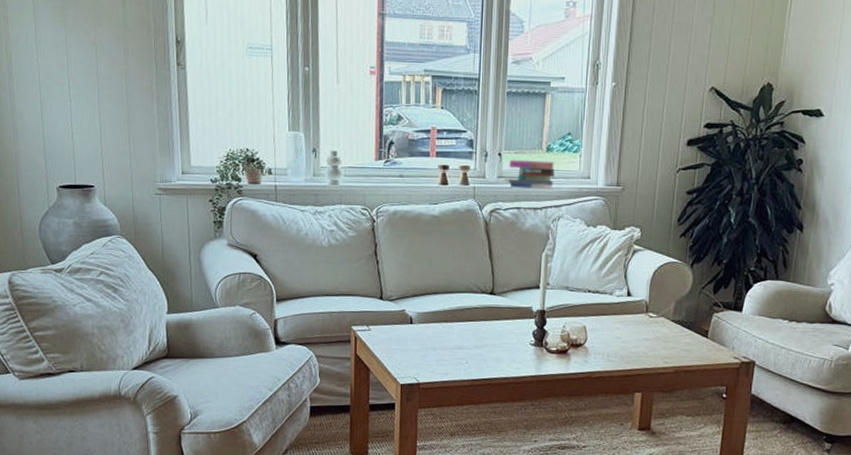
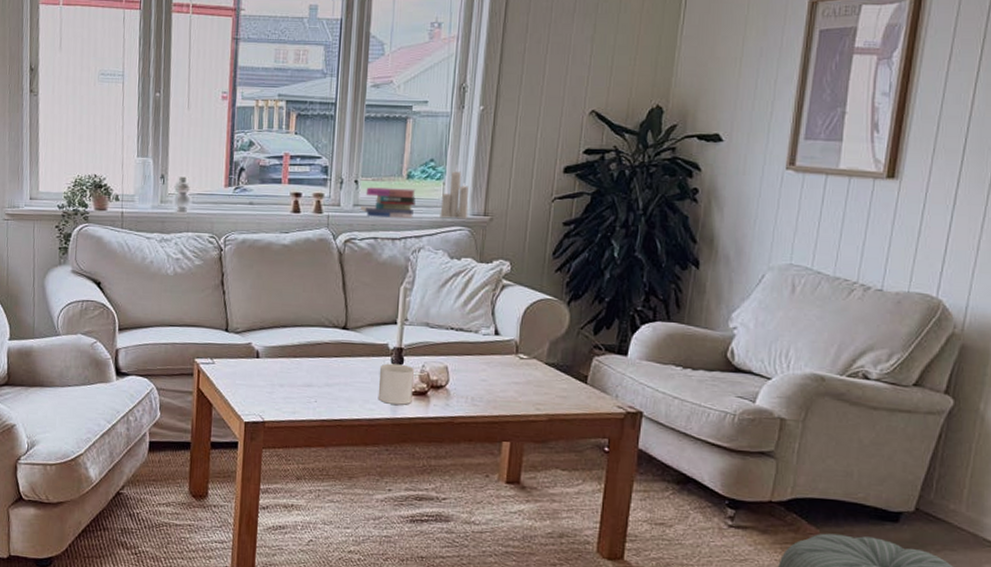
mug: none [523,325,557,363] -> present [377,363,415,405]
candle: none [577,138,603,190] -> present [440,165,469,219]

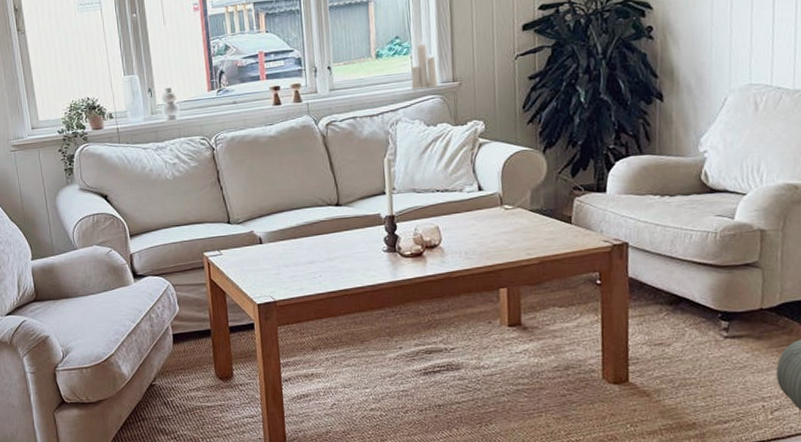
books: present [360,186,416,218] -> none [336,66,387,99]
mug: present [377,363,415,405] -> none [376,230,410,269]

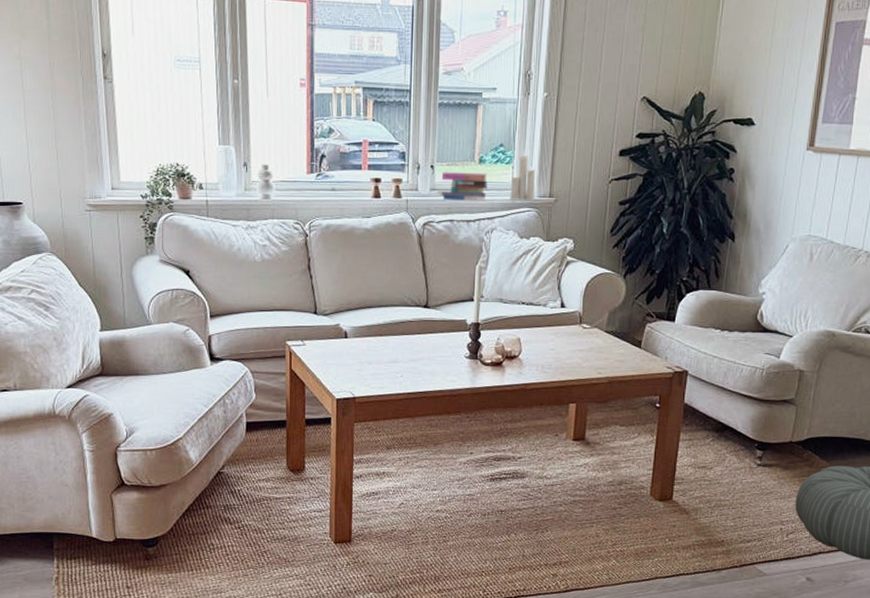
books: none [336,66,387,99] -> present [436,171,488,201]

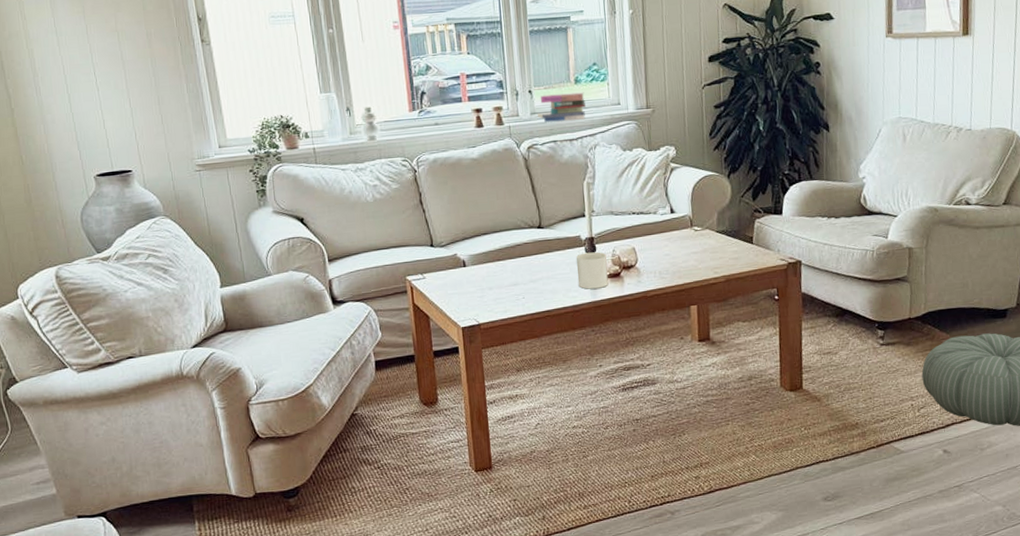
mug: none [458,338,491,375] -> present [577,252,609,289]
candle: present [510,149,536,201] -> none [608,65,633,116]

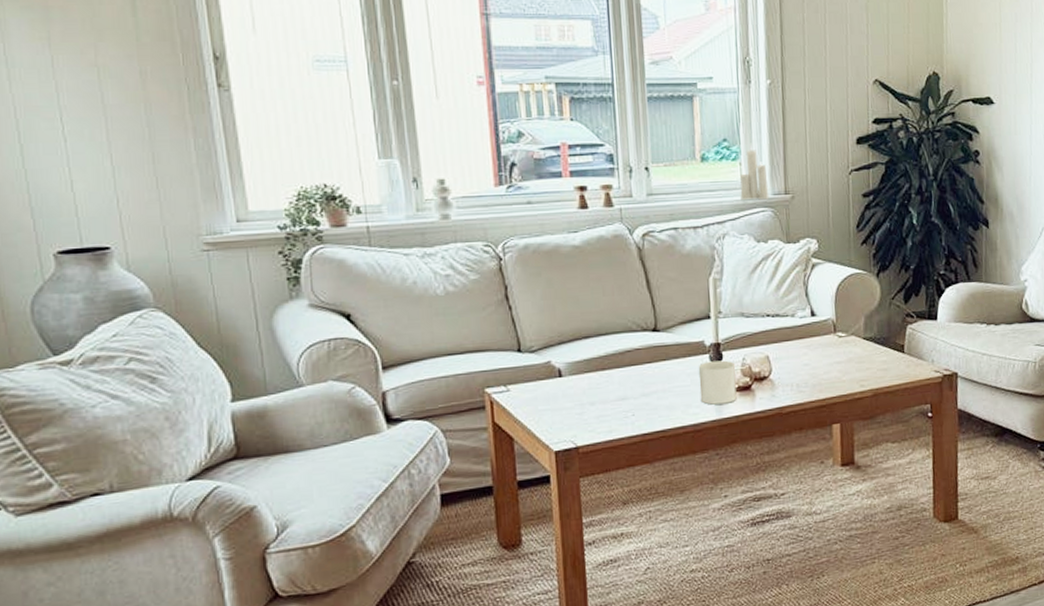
books: present [537,92,586,123] -> none [654,172,713,206]
candle: none [608,65,633,116] -> present [740,143,769,201]

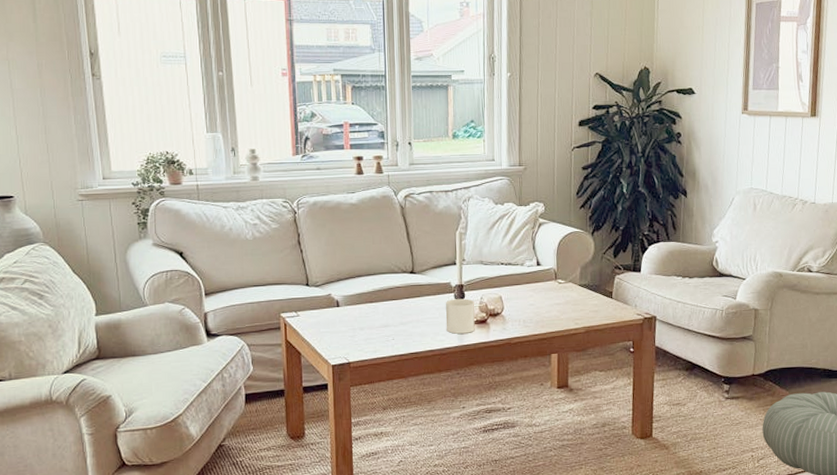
candle: present [740,143,769,201] -> none [483,124,506,171]

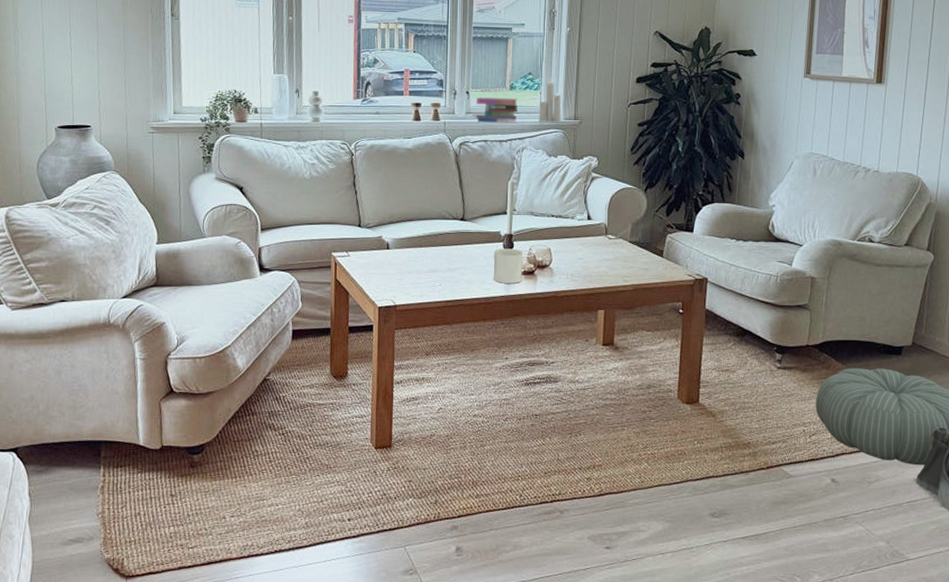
books: none [415,147,462,173] -> present [471,96,518,123]
candle: none [483,124,506,171] -> present [538,77,562,123]

